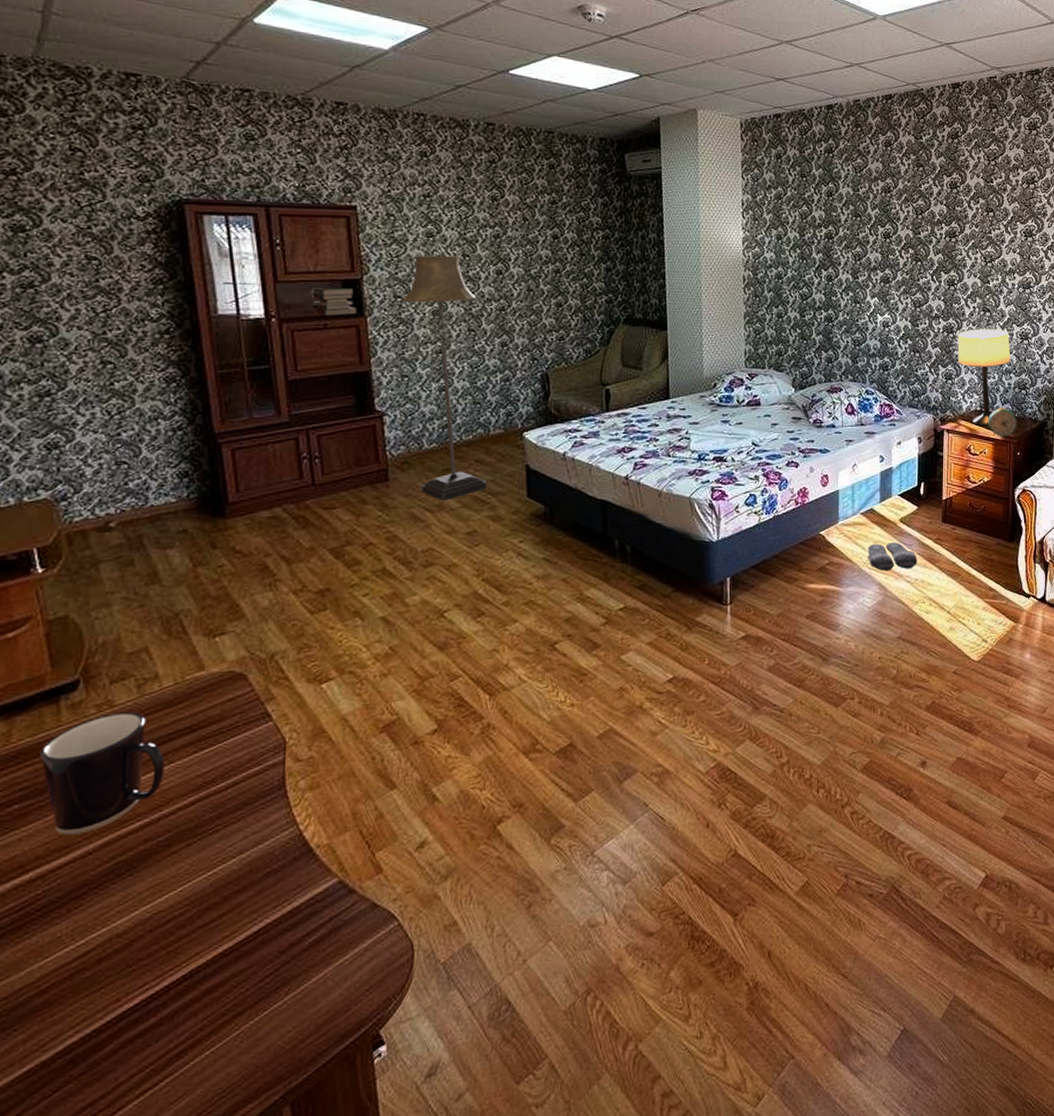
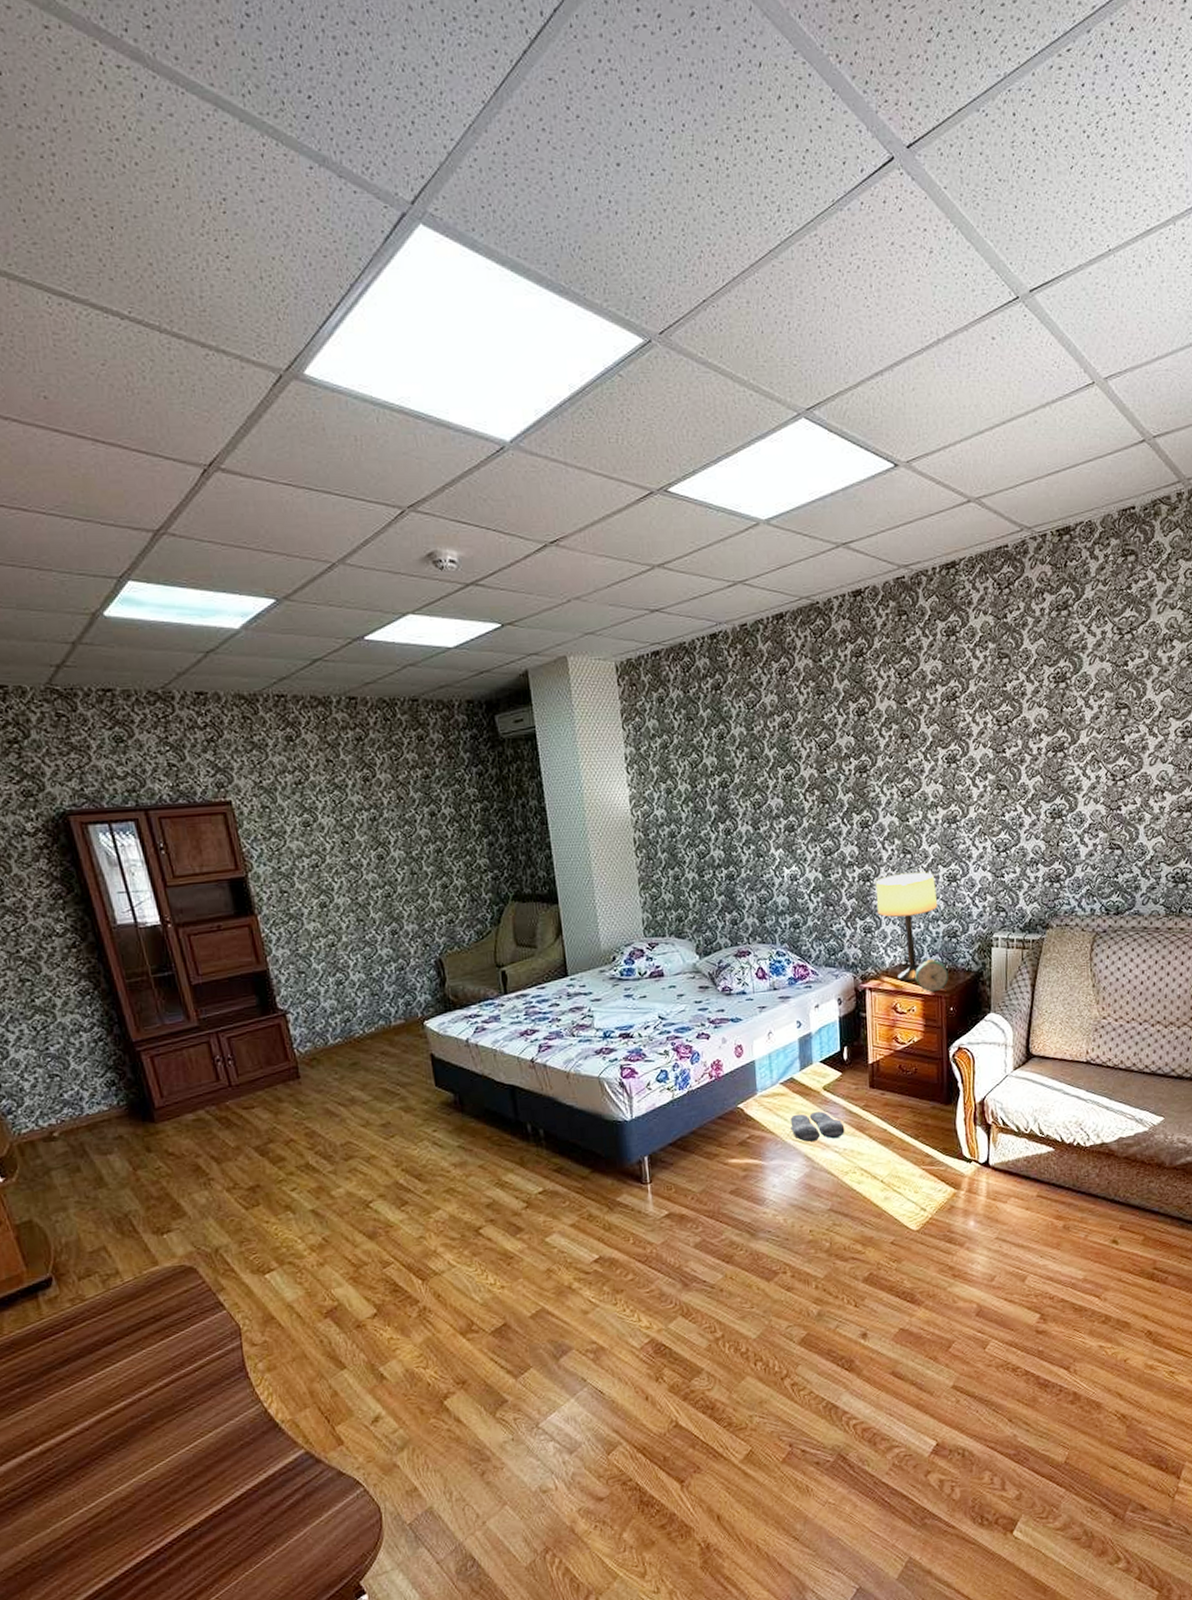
mug: present [40,711,166,836] -> none [29,1304,139,1414]
books: present [310,287,358,316] -> none [200,886,248,918]
floor lamp: present [402,255,488,502] -> none [288,843,396,1096]

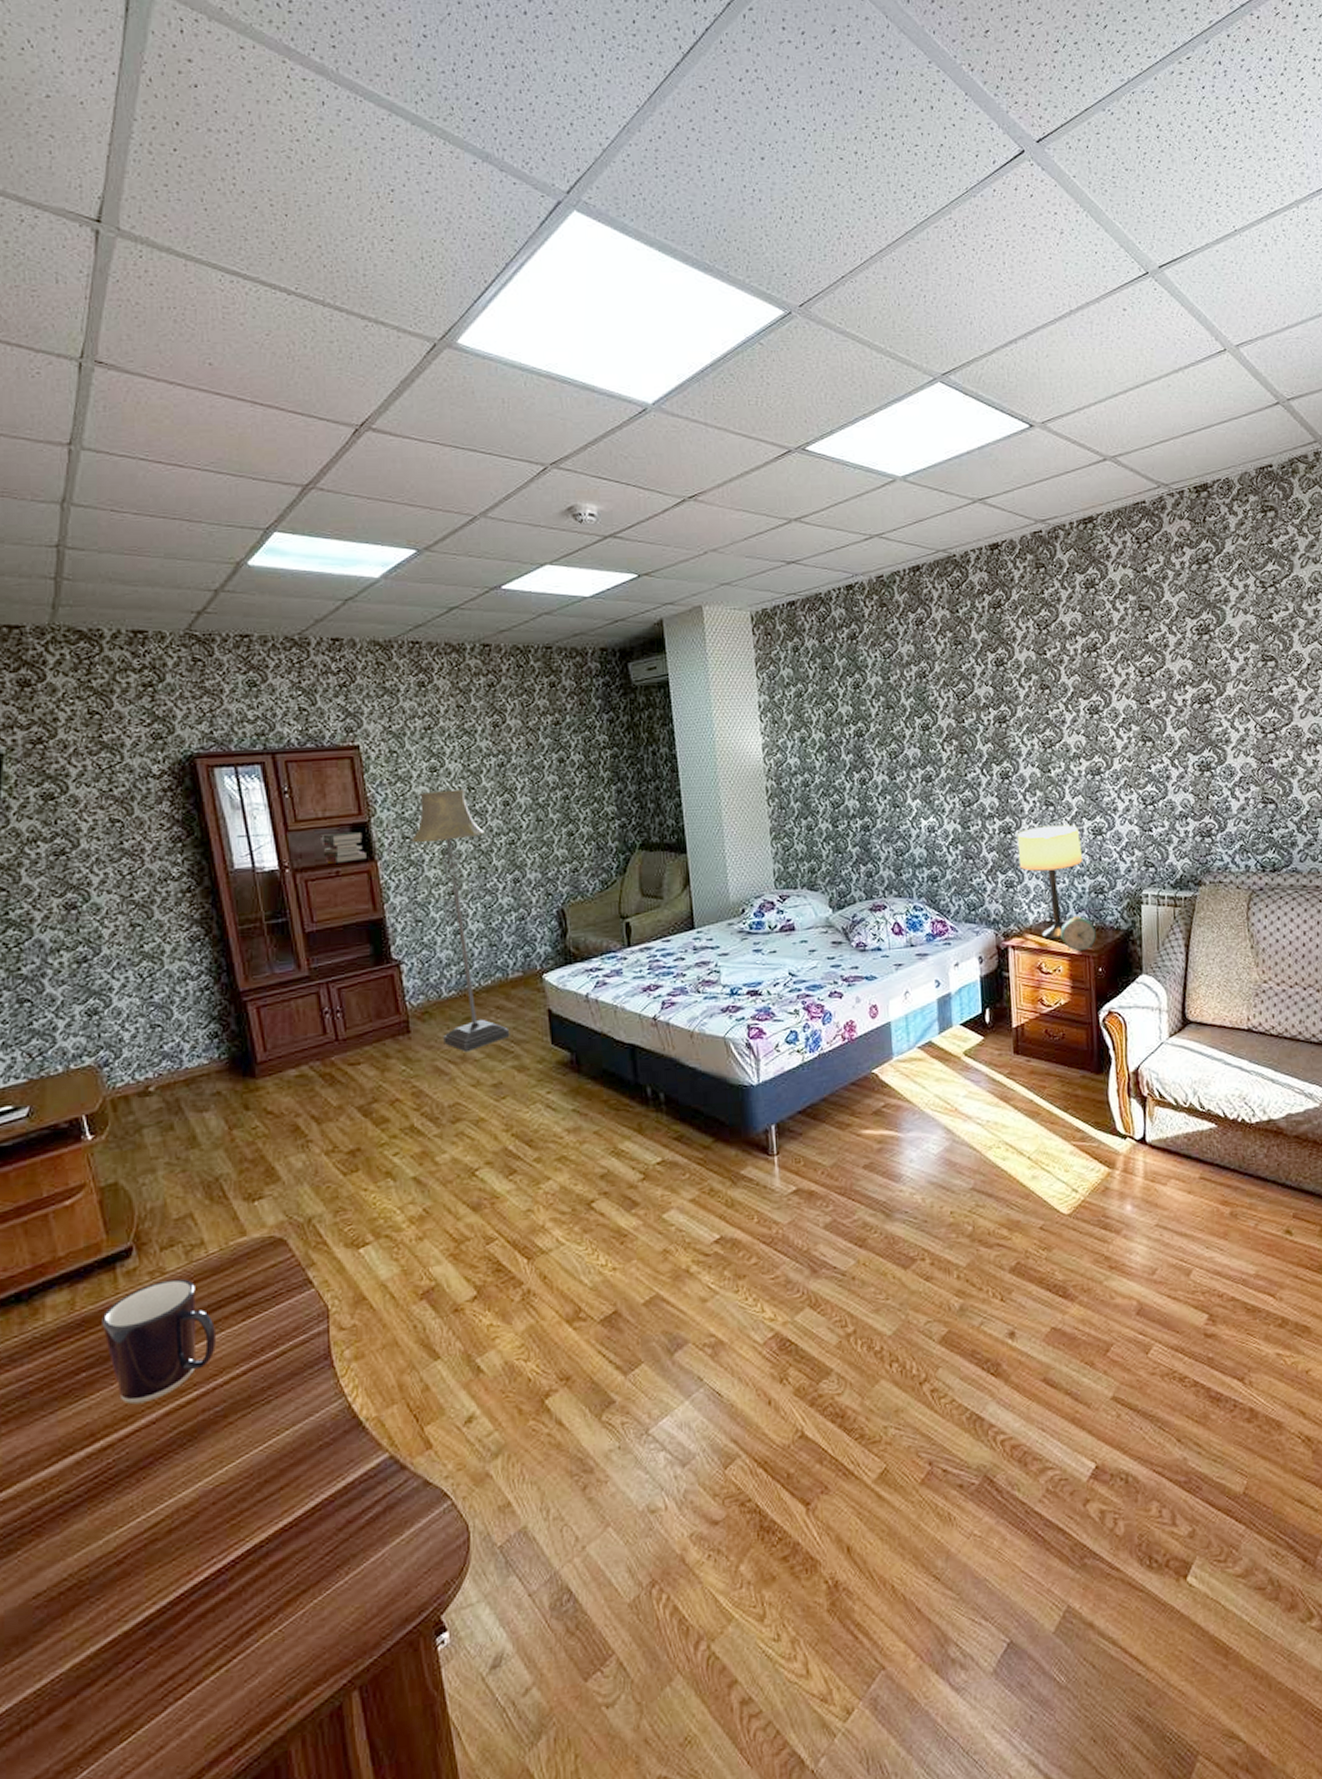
mug: none [29,1304,139,1414] -> present [102,1278,217,1405]
books: none [200,886,248,918] -> present [321,831,368,863]
floor lamp: none [288,843,396,1096] -> present [411,789,510,1053]
slippers: present [789,1111,845,1142] -> none [928,1079,988,1112]

